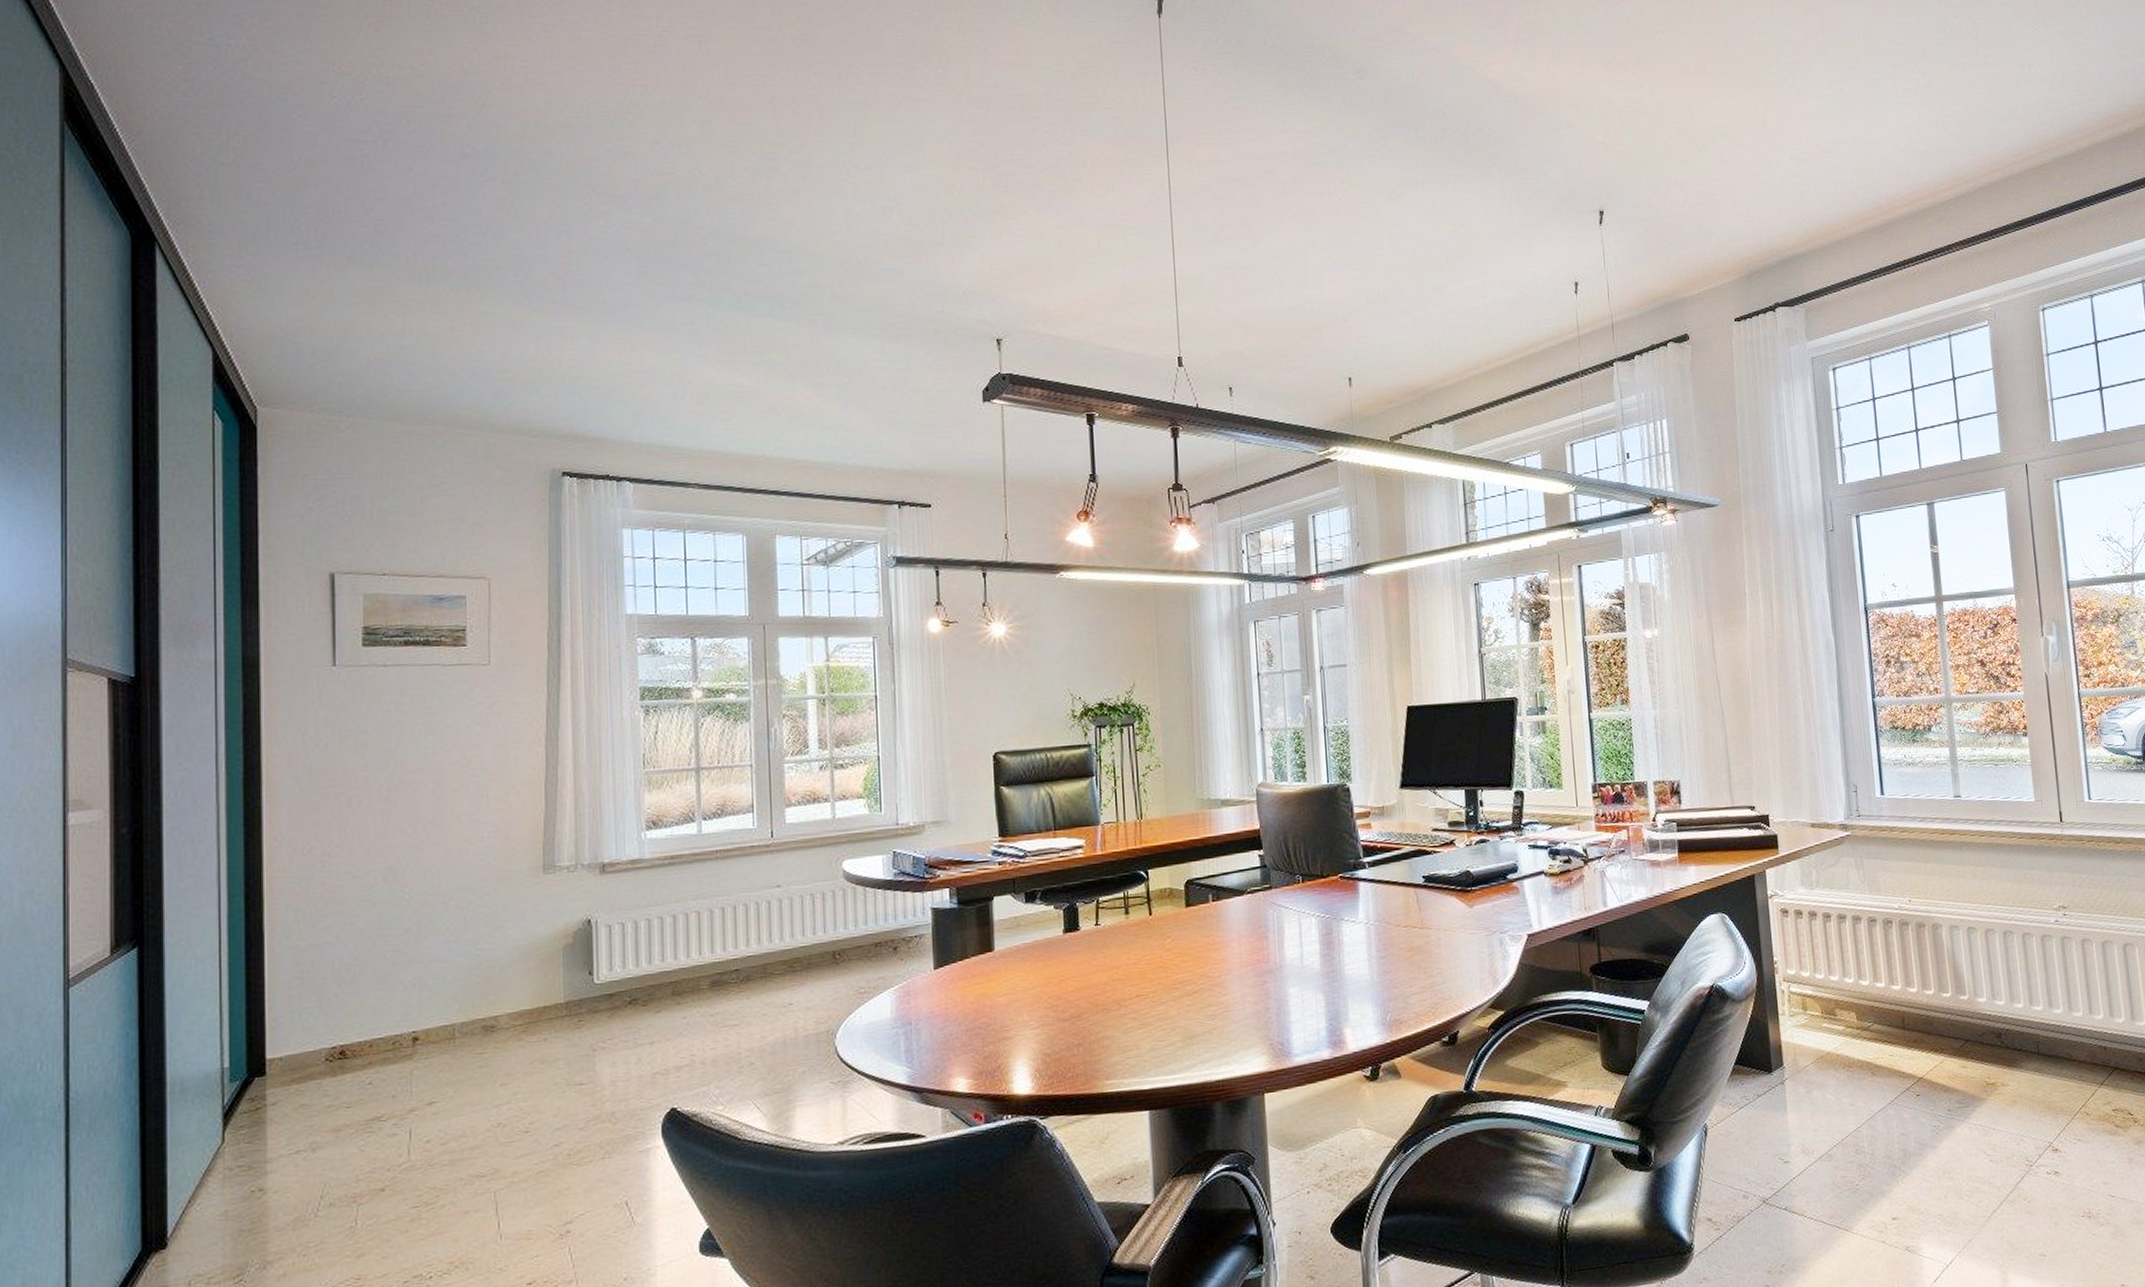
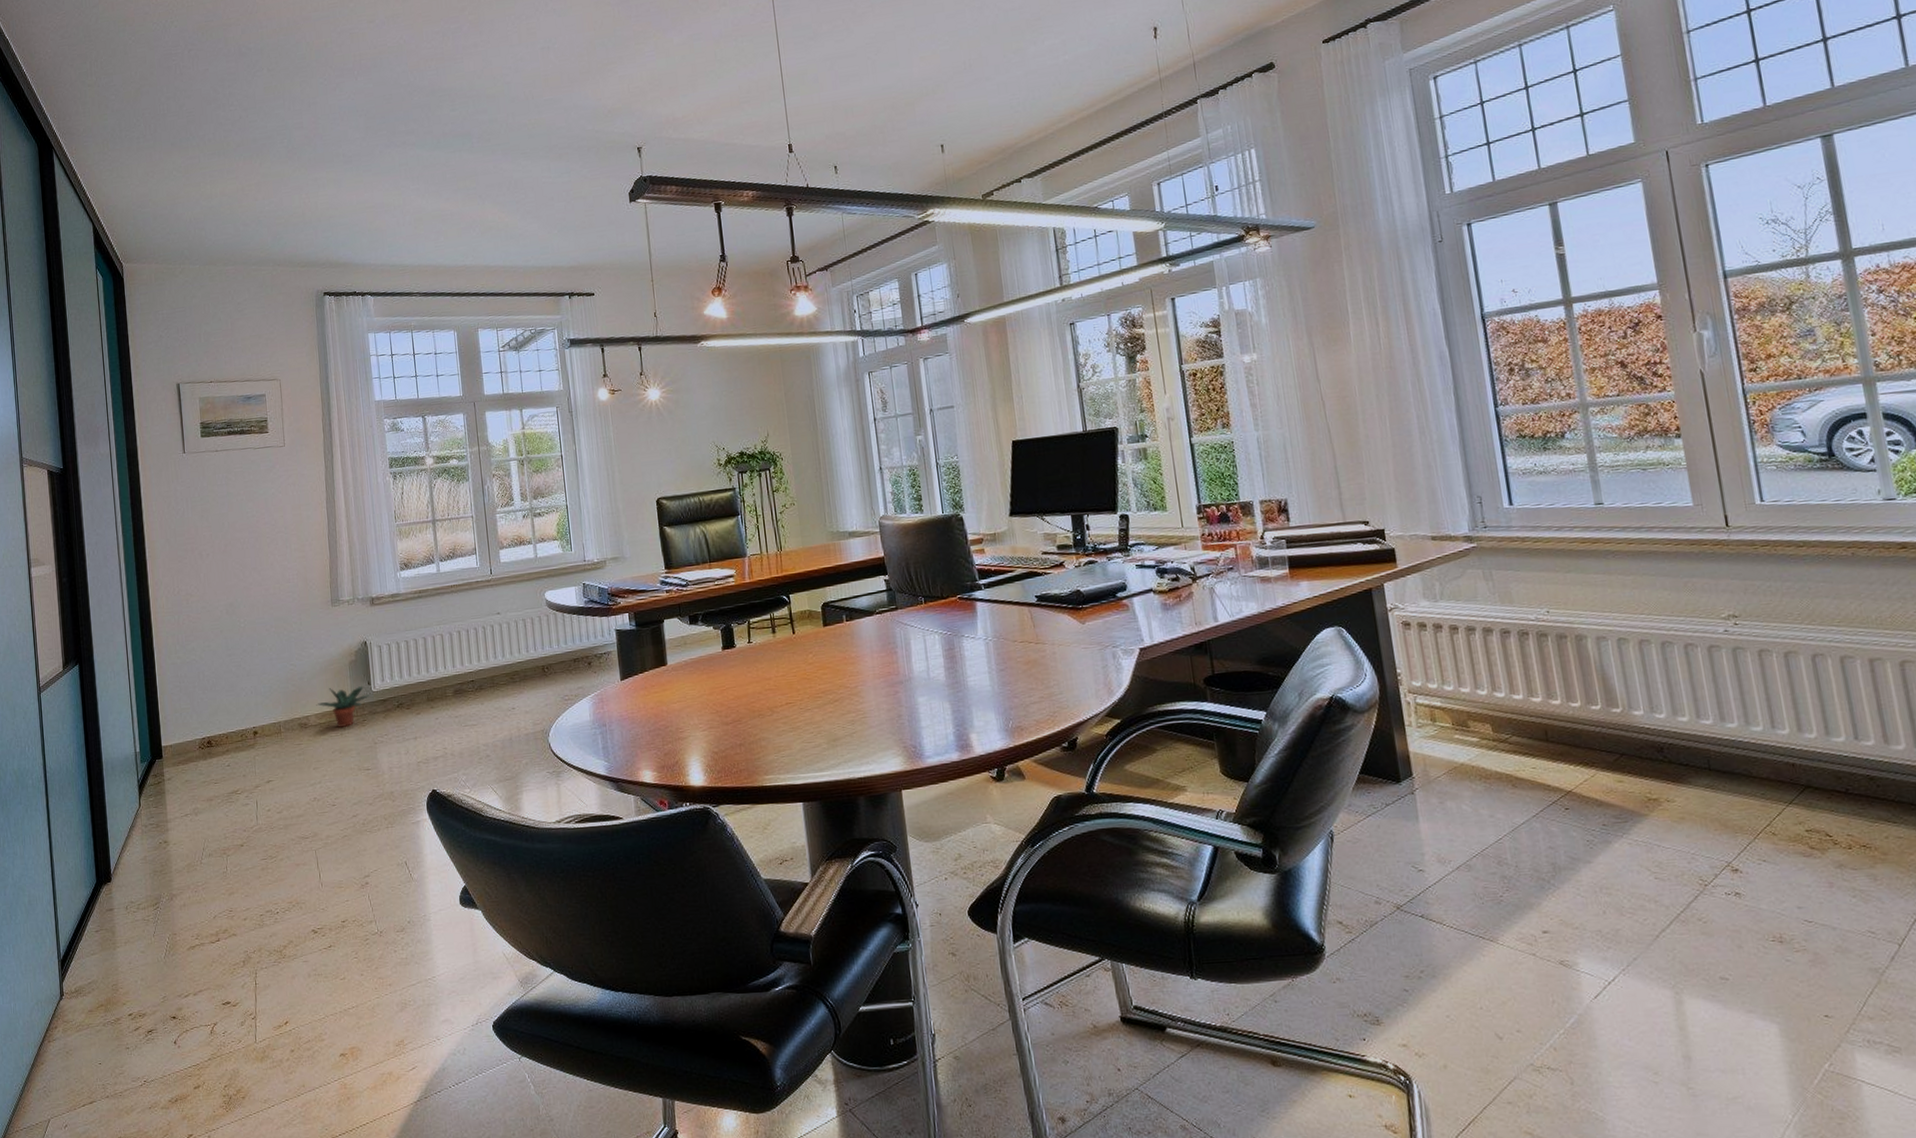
potted plant: none [510,975,591,1031] -> present [316,685,370,727]

